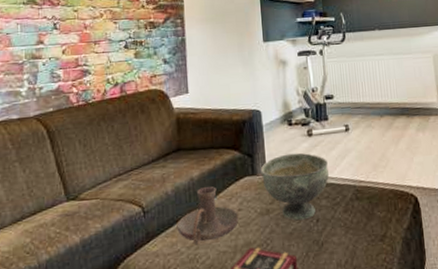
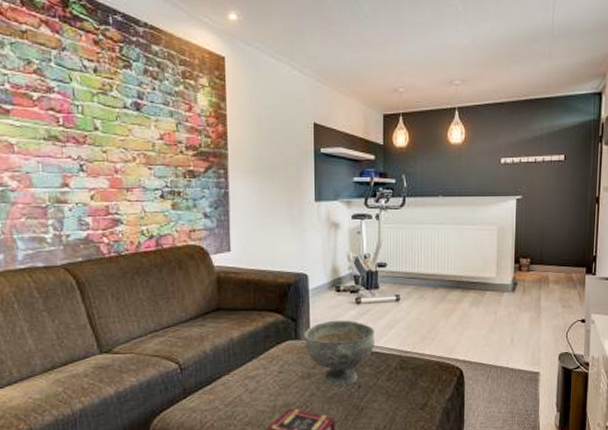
candle holder: present [177,186,239,245] -> none [215,347,279,403]

